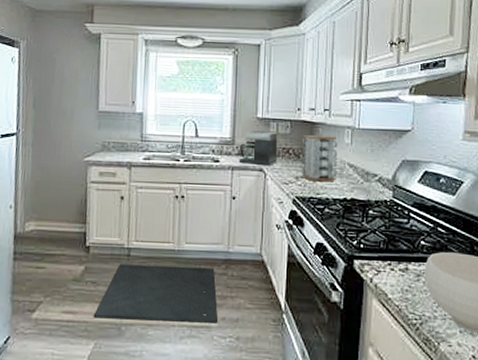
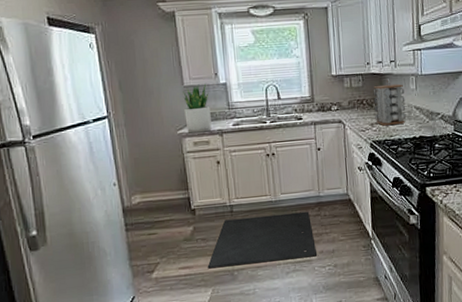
planter: none [94,111,123,163] -> present [183,84,212,133]
coffee maker: present [238,130,278,166] -> none [319,86,354,119]

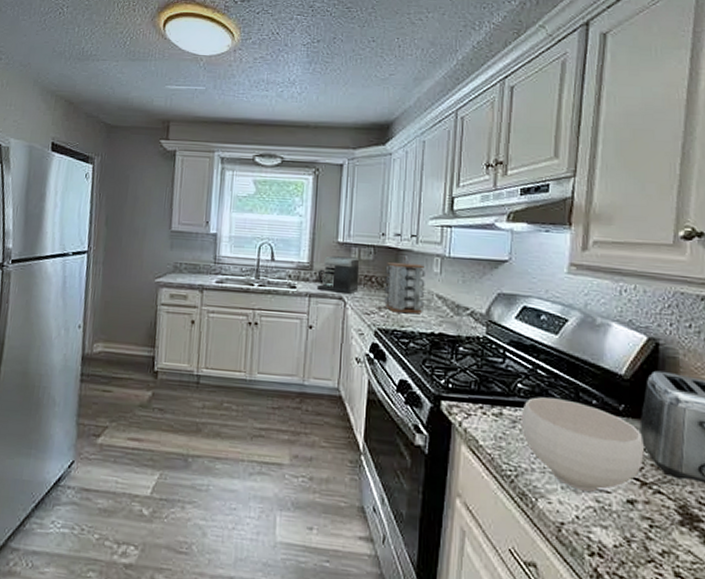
planter: present [183,84,212,133] -> none [165,231,196,285]
door mat: present [207,211,317,269] -> none [159,391,290,461]
coffee maker: none [319,86,354,119] -> present [316,256,360,295]

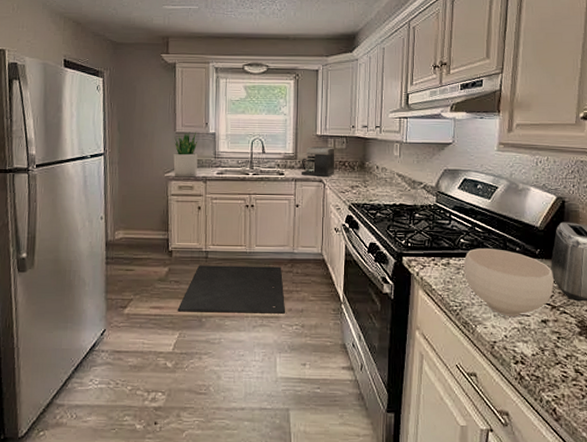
door mat: none [159,391,290,461] -> present [177,265,285,314]
planter: none [165,231,196,285] -> present [173,132,198,178]
spice rack: present [384,255,426,314] -> none [356,143,388,190]

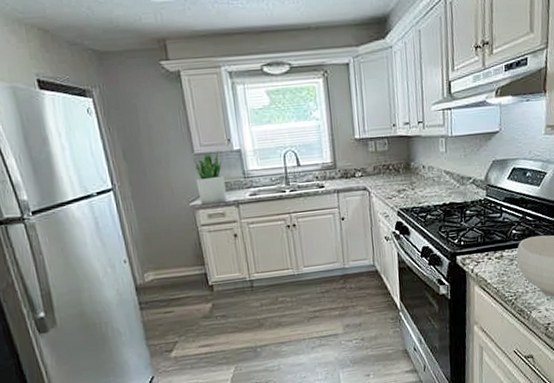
door mat: present [177,265,285,314] -> none [228,284,343,346]
coffee maker: present [301,146,335,178] -> none [342,150,379,186]

